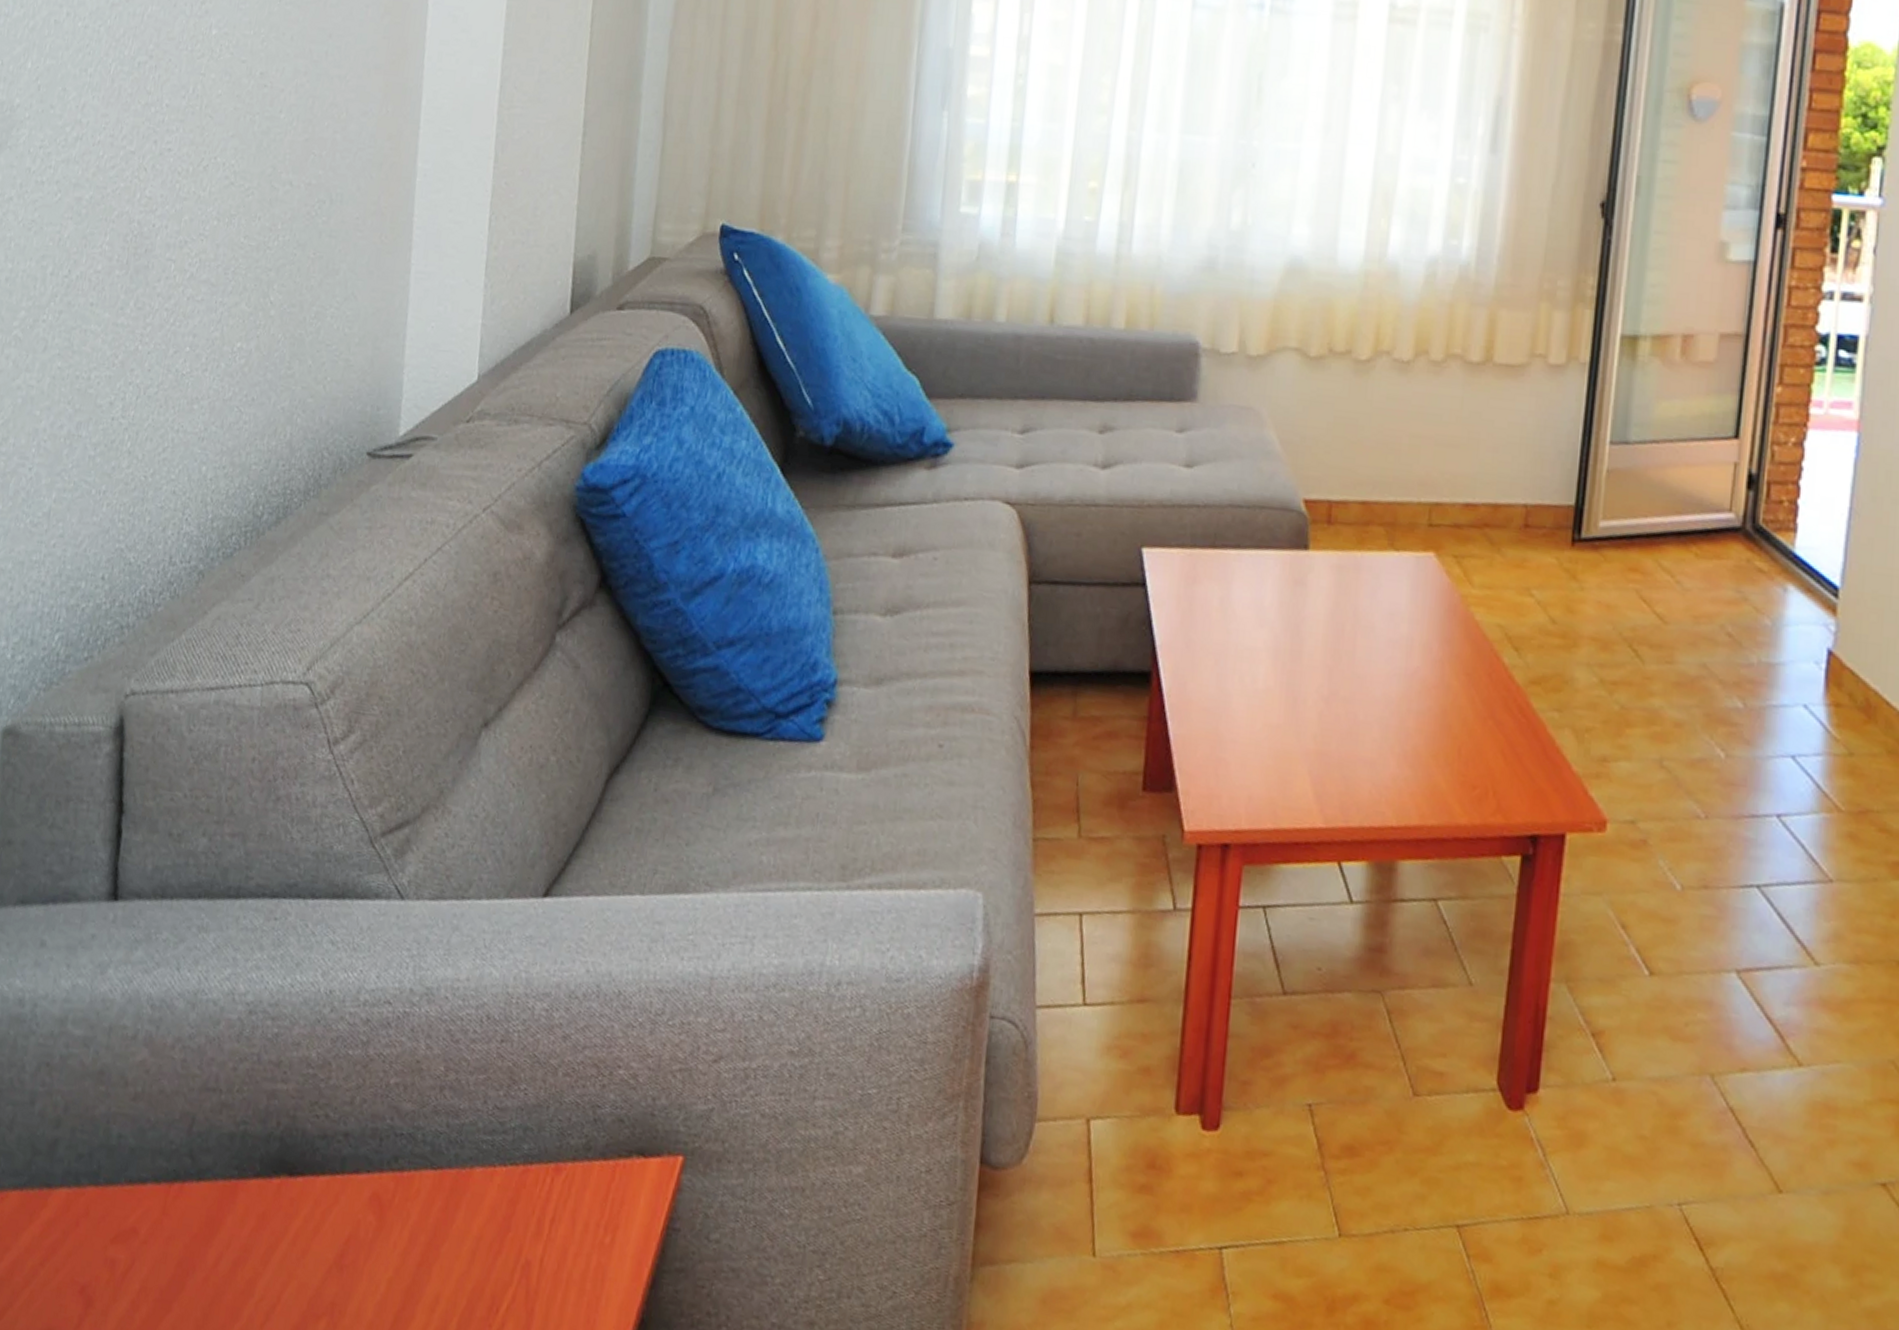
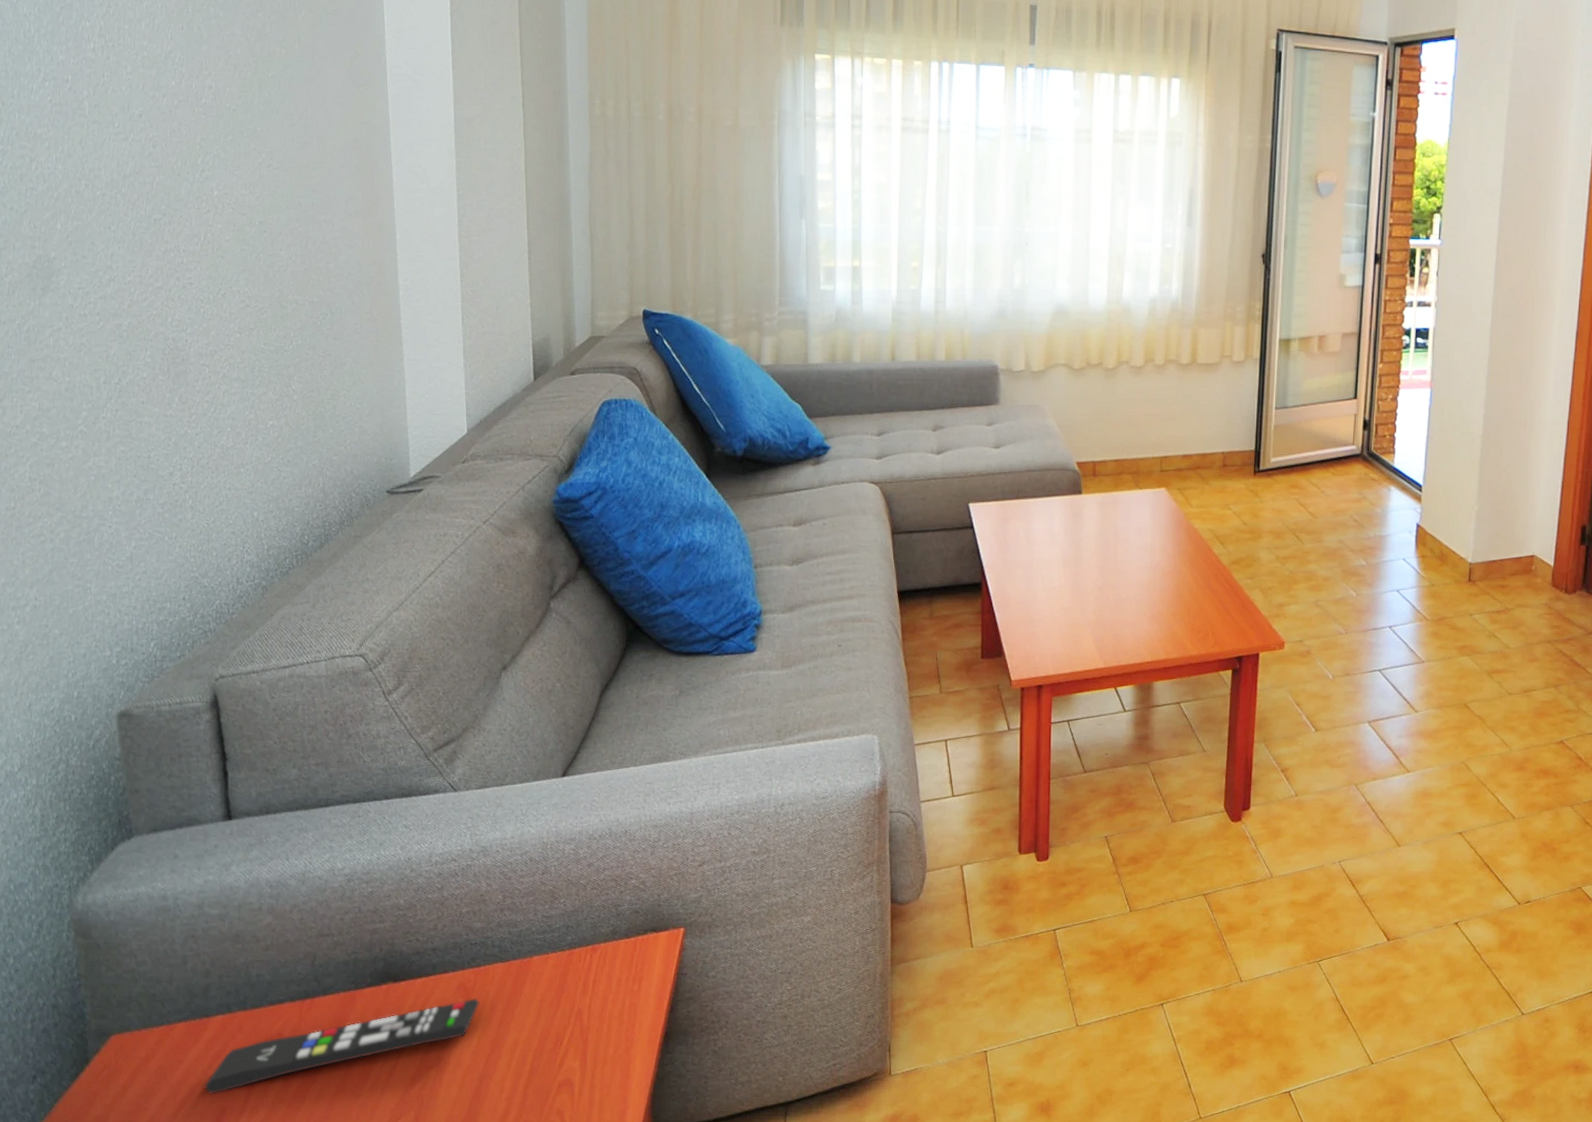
remote control: none [30,1218,397,1307] -> present [203,998,480,1094]

